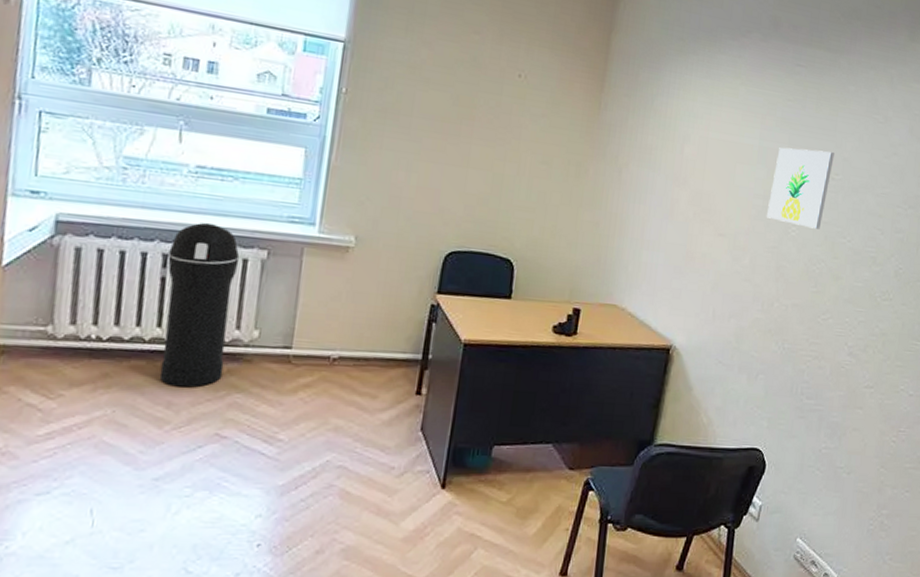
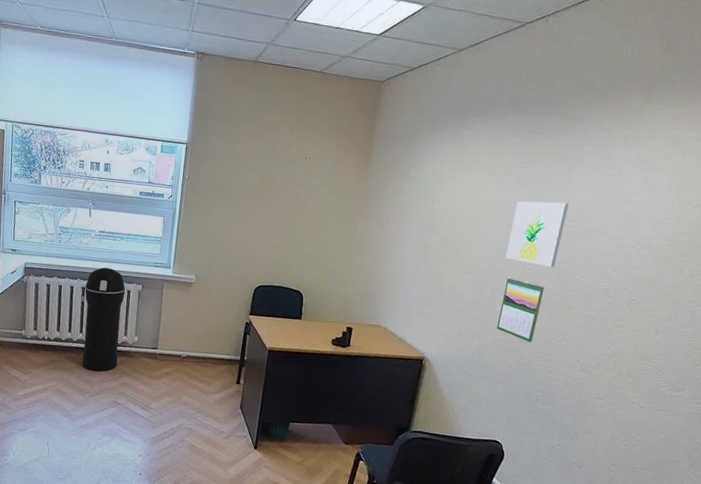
calendar: none [757,240,809,323] -> present [497,276,545,343]

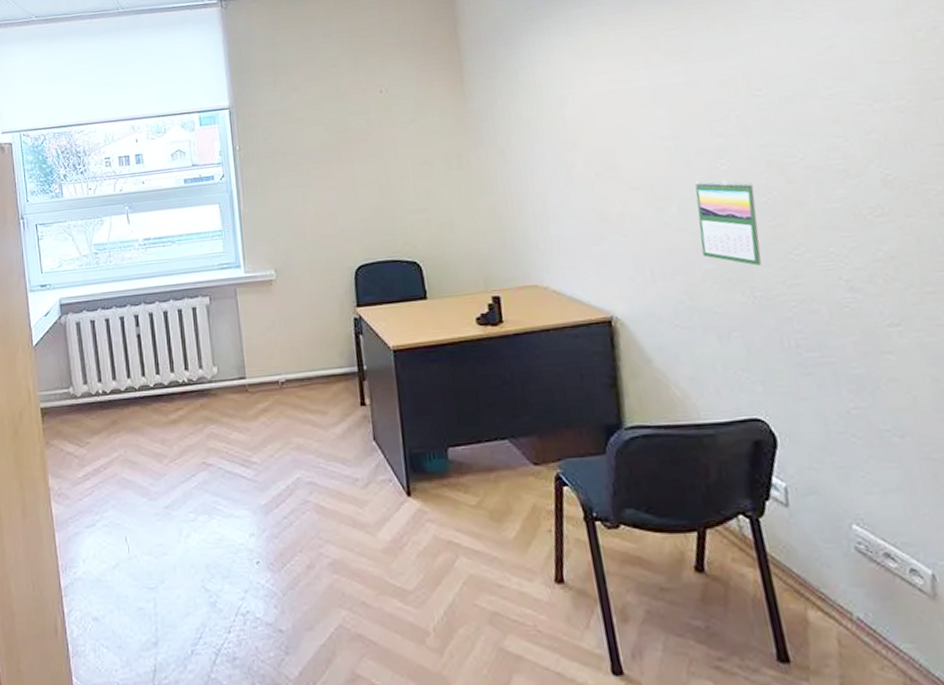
trash can: present [82,267,126,372] -> none [138,283,198,425]
wall art: present [505,201,569,267] -> none [675,67,758,158]

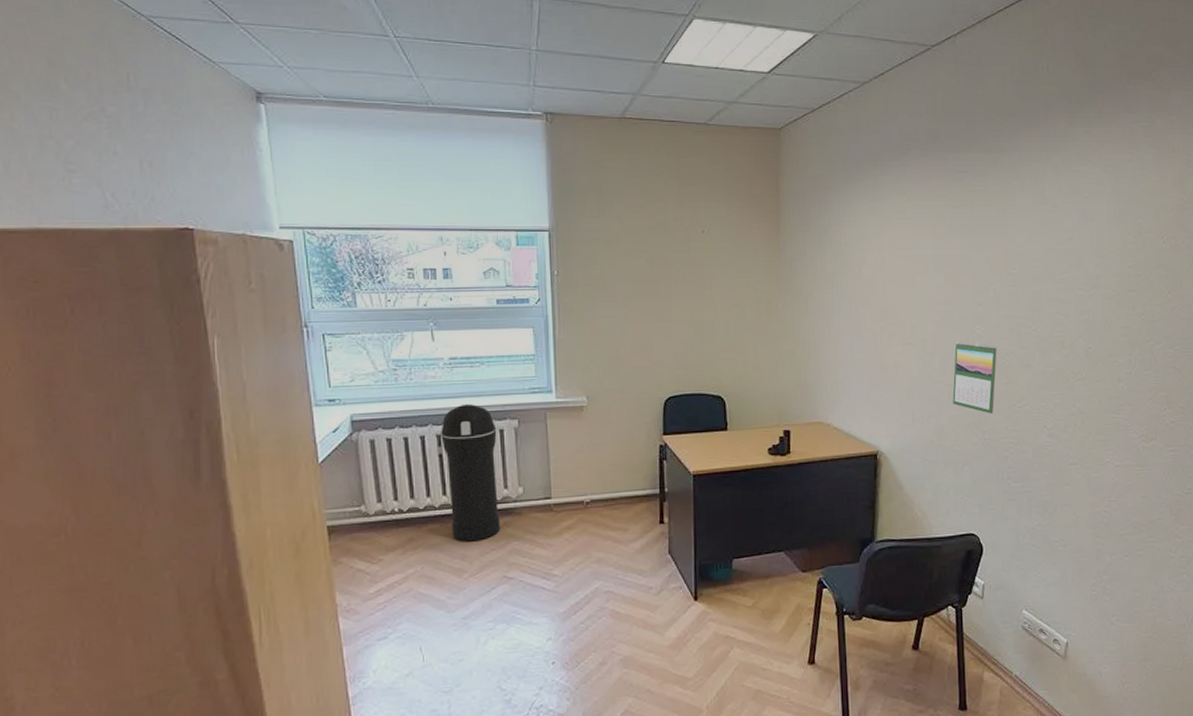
trash can: none [138,283,198,425] -> present [441,403,501,542]

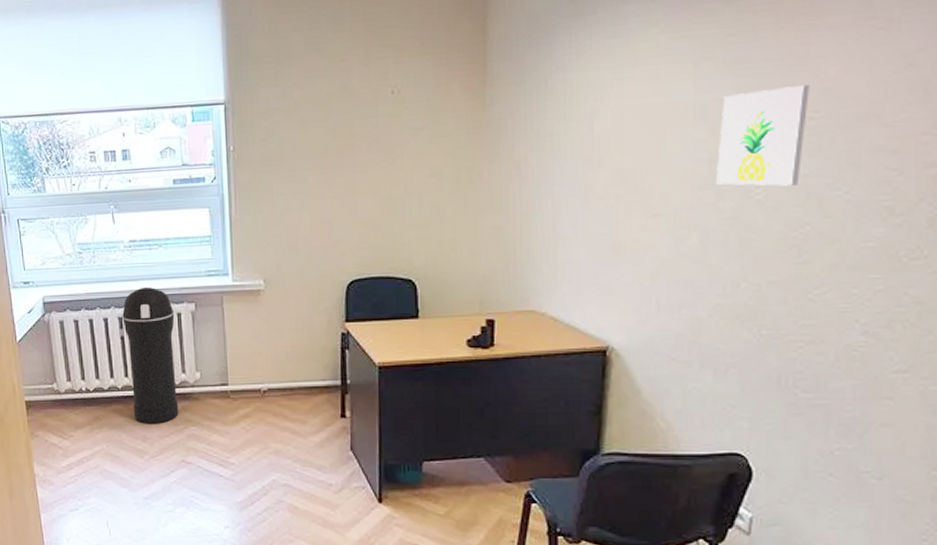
wall art: none [949,248,1009,324] -> present [715,84,809,187]
calendar: present [952,341,997,414] -> none [716,210,785,303]

